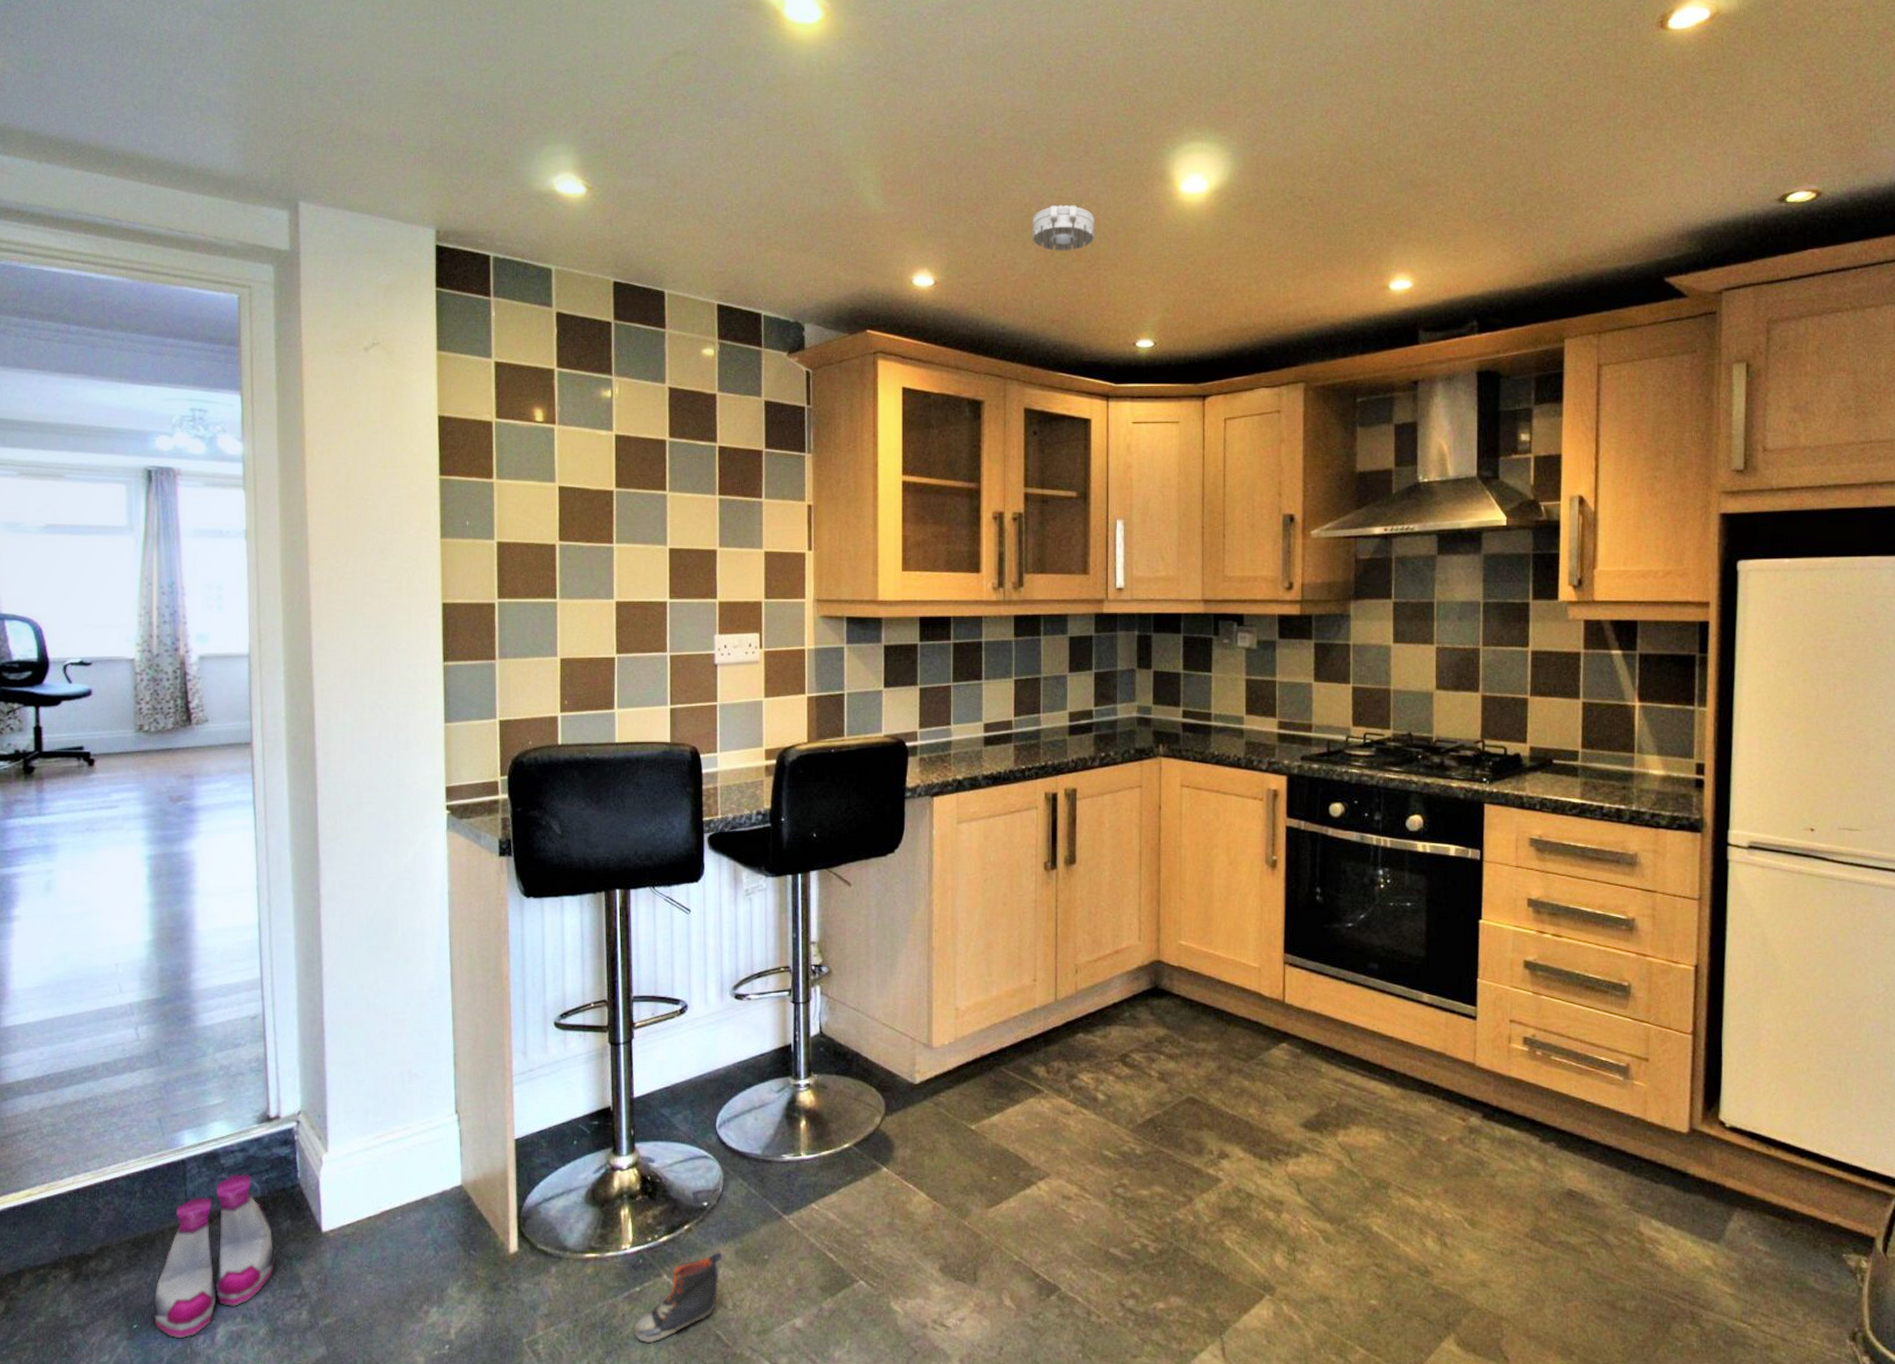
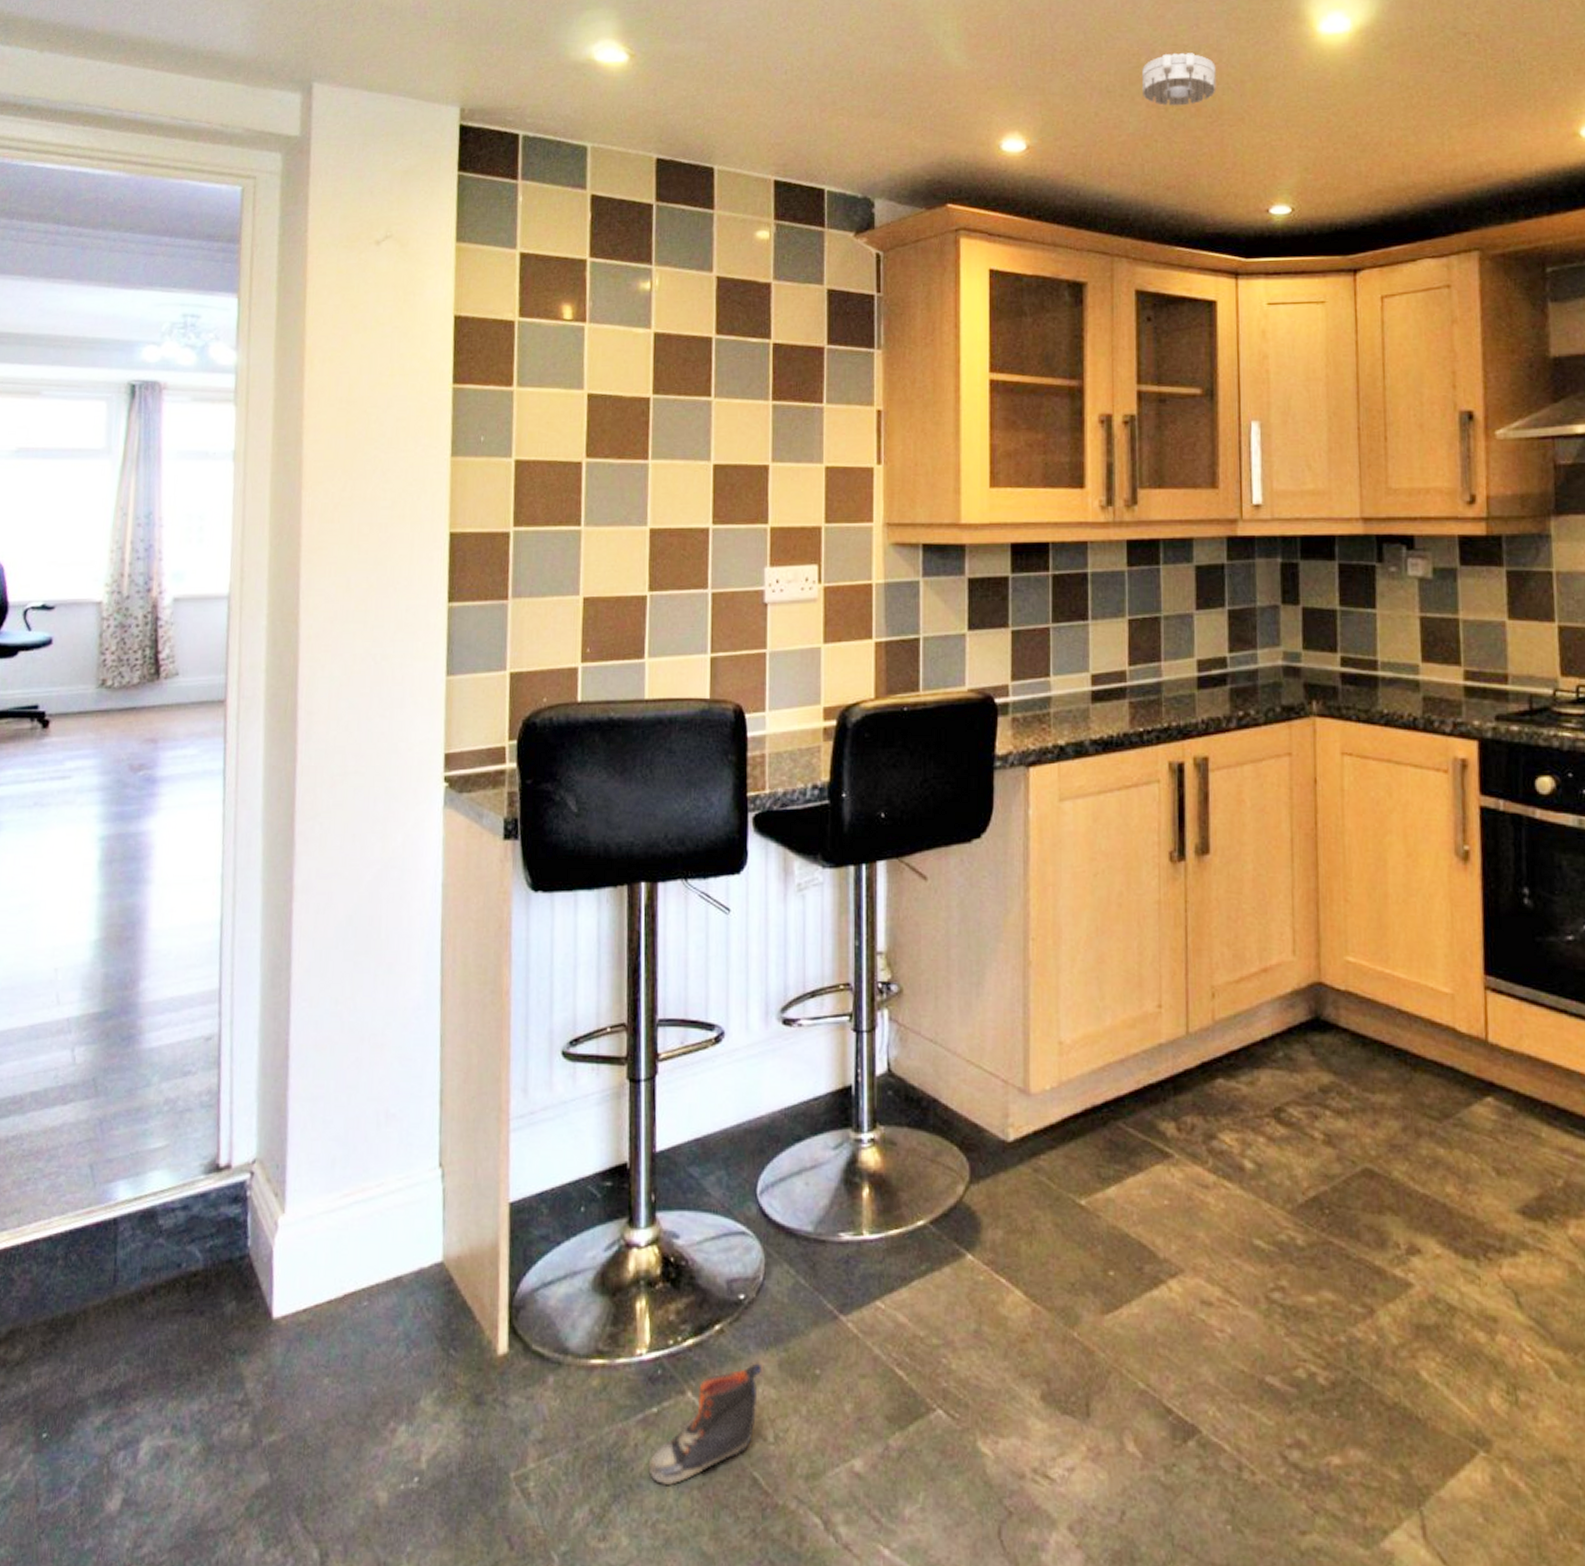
boots: present [152,1174,274,1339] -> none [66,1238,214,1455]

